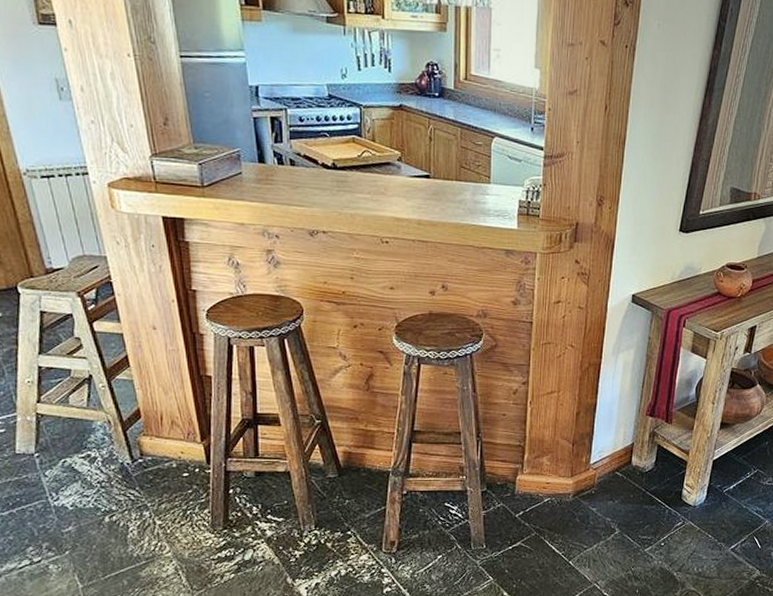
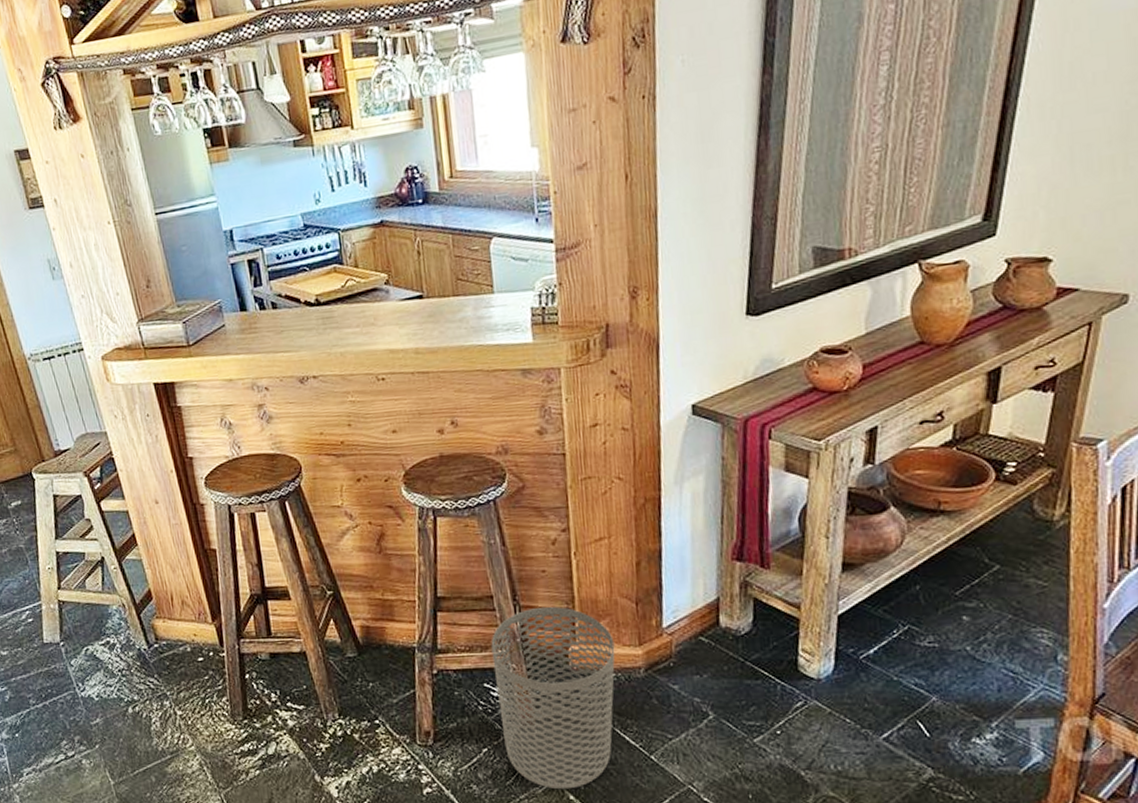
waste bin: none [454,443,553,588] -> present [491,606,615,790]

